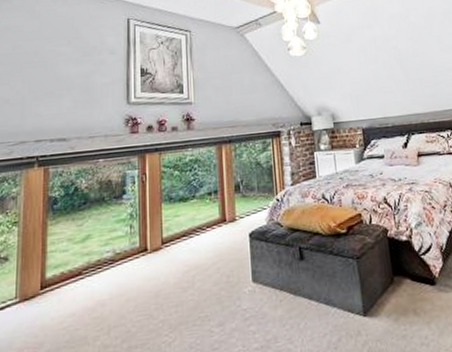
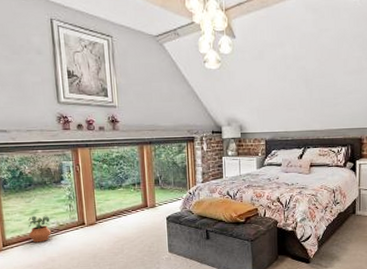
potted plant: none [74,241,105,281] -> present [28,215,52,243]

